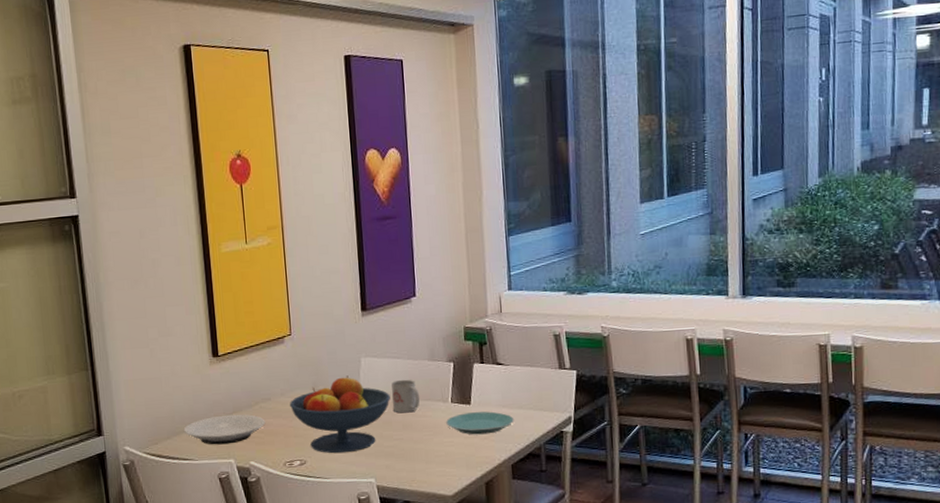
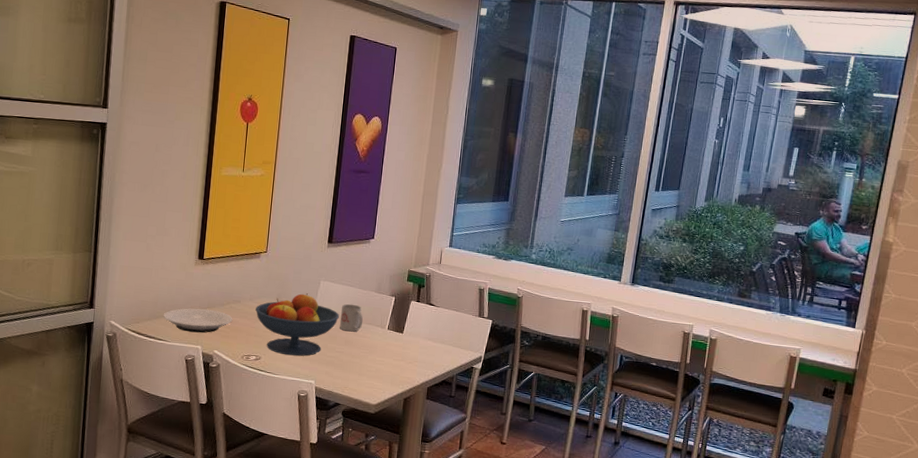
plate: present [446,411,515,435] -> none [381,339,436,360]

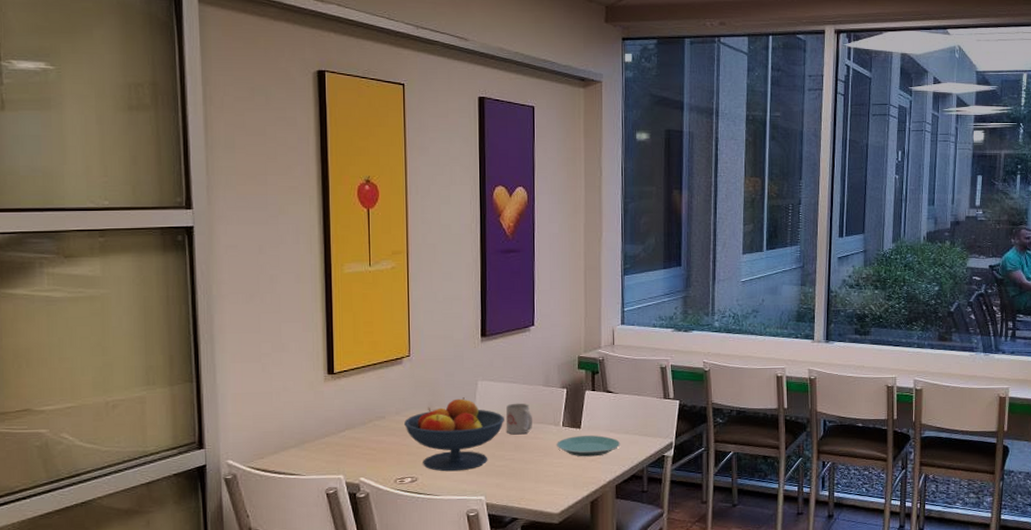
plate: present [163,308,233,333] -> none [292,431,378,461]
plate: none [381,339,436,360] -> present [557,435,621,457]

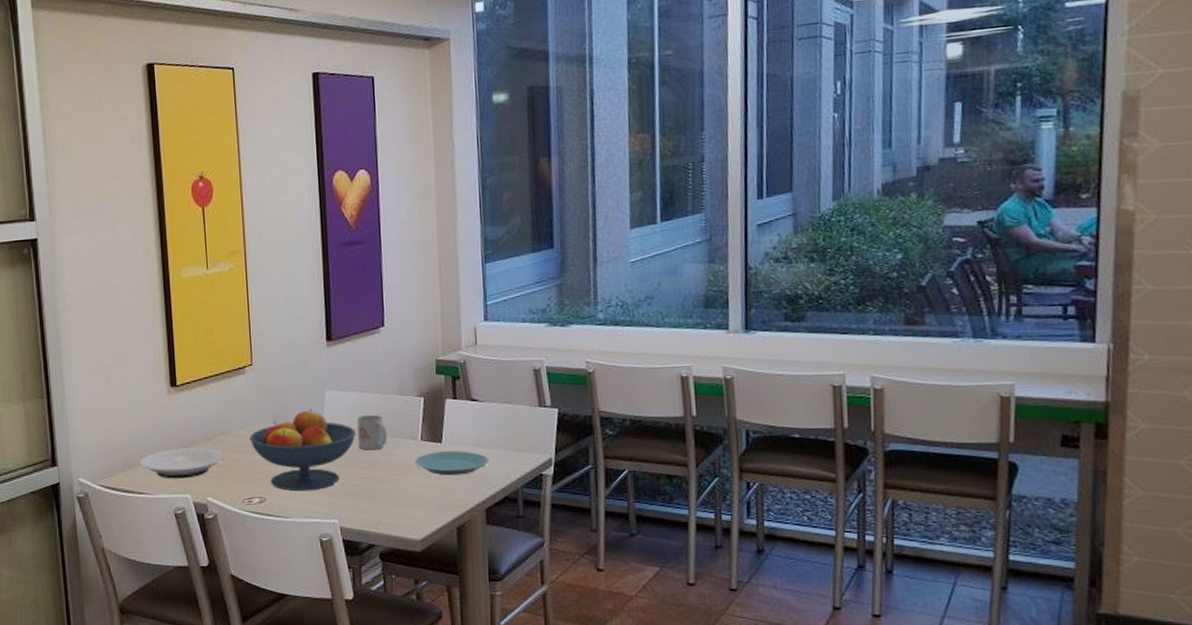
plate: none [292,431,378,461] -> present [139,447,224,479]

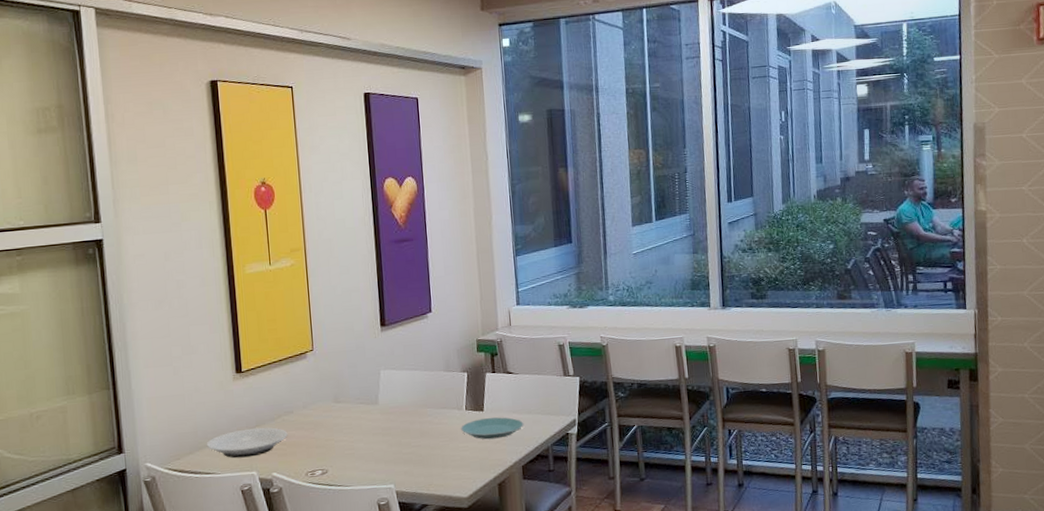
fruit bowl: present [250,409,356,492] -> none [312,387,408,462]
mug: present [357,414,387,451] -> none [409,389,436,422]

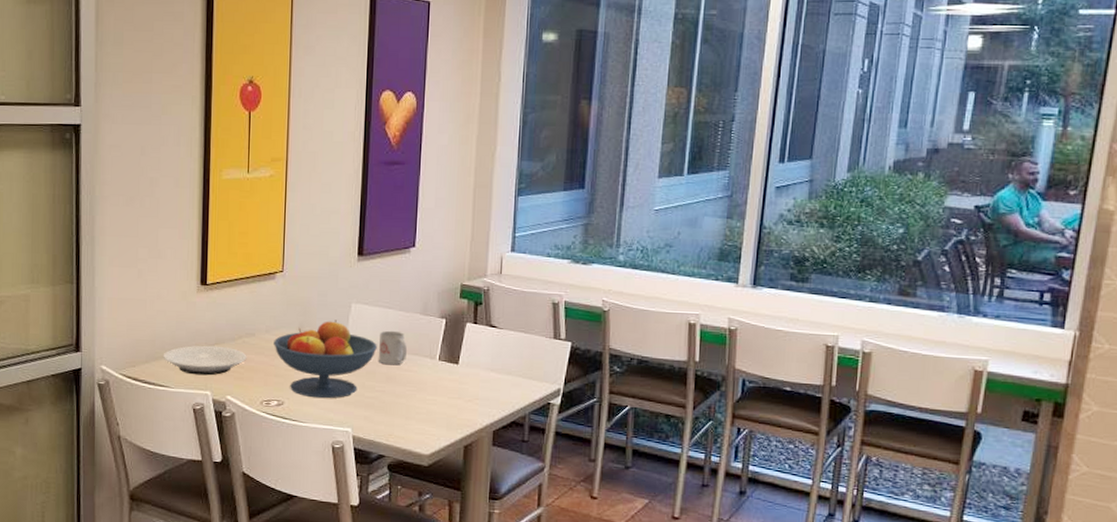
fruit bowl: none [312,387,408,462] -> present [274,320,377,399]
mug: none [409,389,436,422] -> present [378,330,407,366]
plate: present [461,417,524,440] -> none [431,372,502,397]

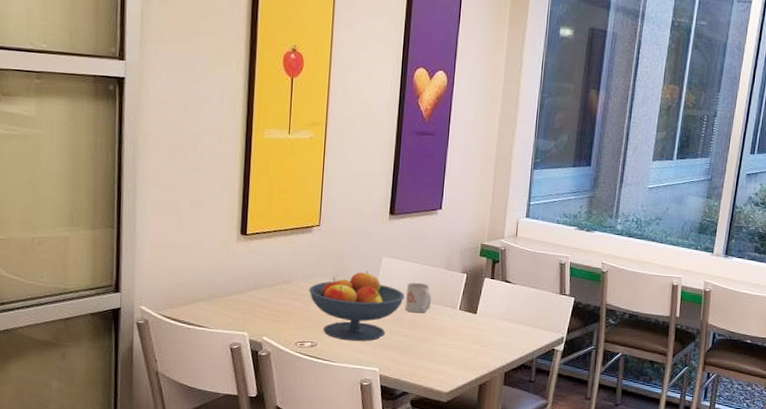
plate: present [163,345,247,376] -> none [202,290,284,318]

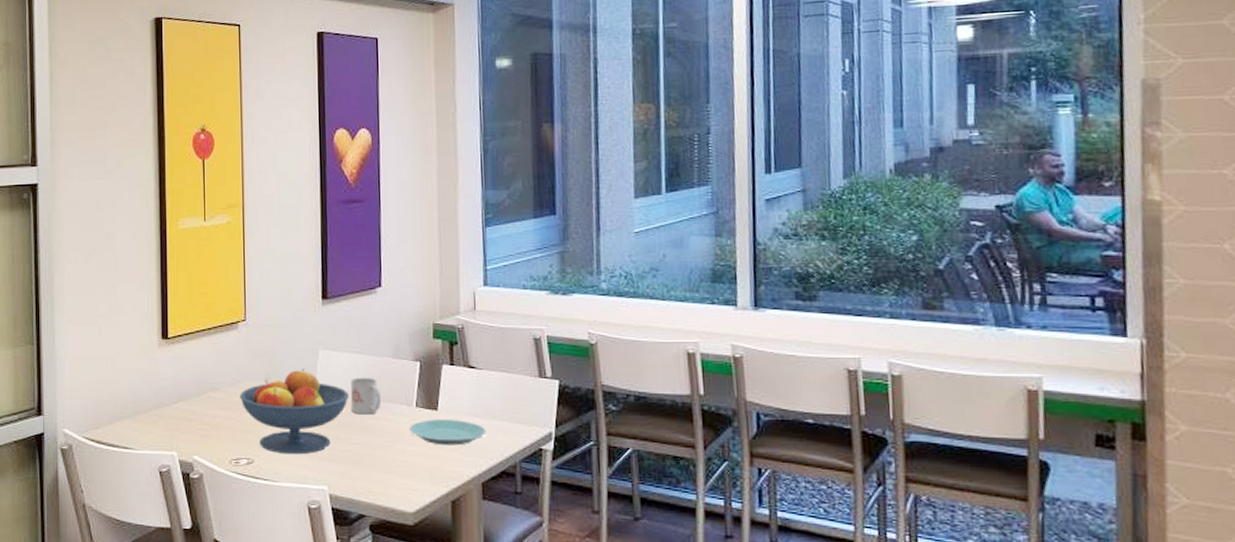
plate: none [452,320,514,343] -> present [409,418,487,446]

